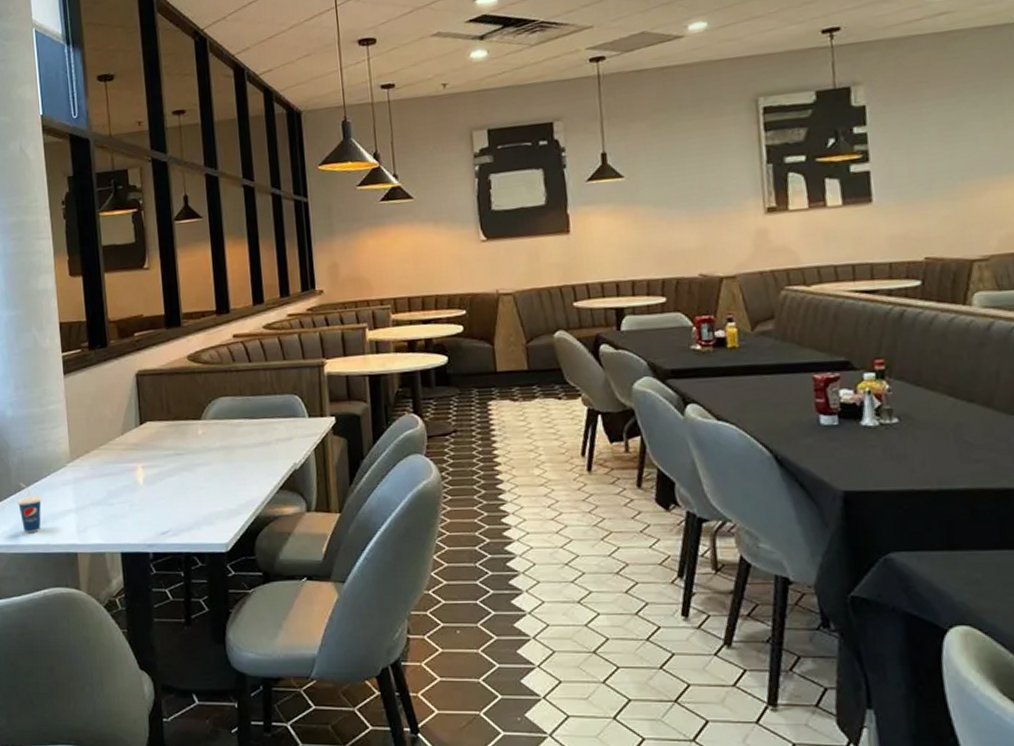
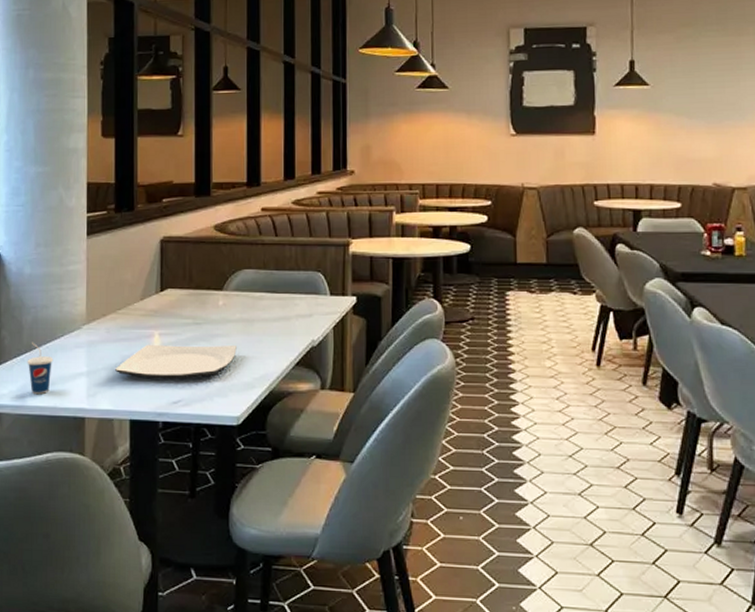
plate: none [102,474,220,511] -> present [115,344,237,379]

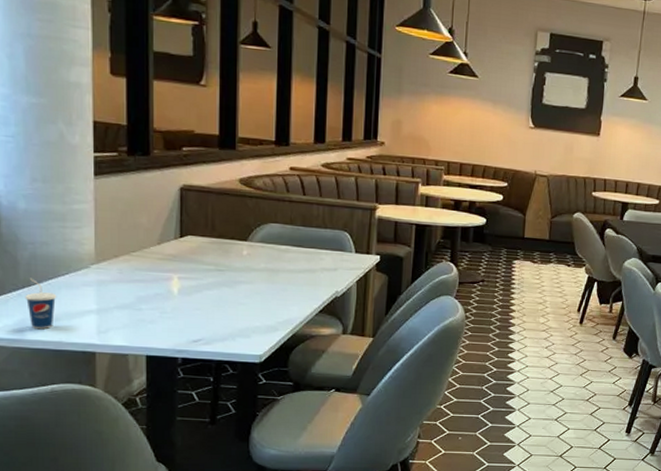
plate: present [115,344,237,379] -> none [129,286,261,320]

